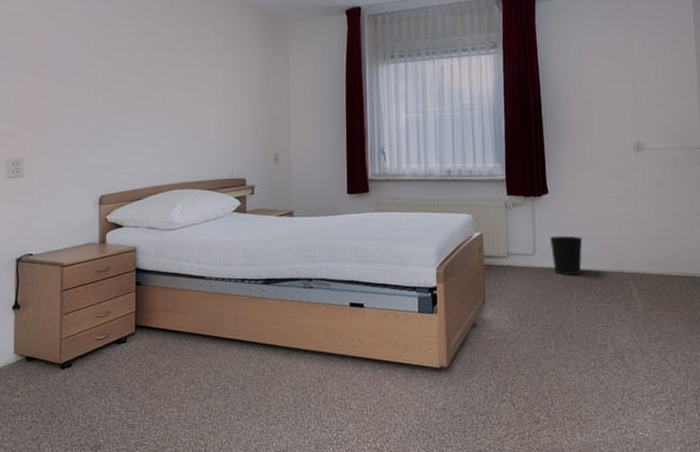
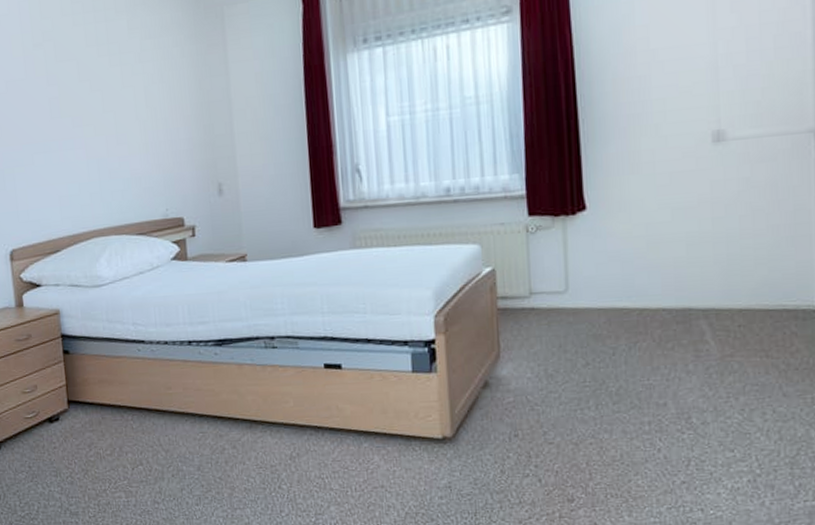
wastebasket: present [549,236,583,275] -> none [587,264,634,316]

